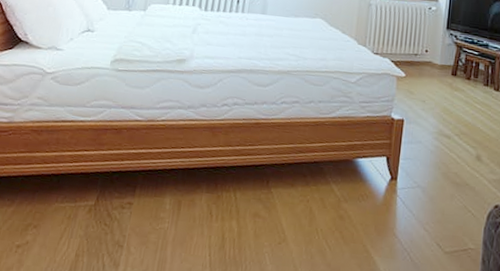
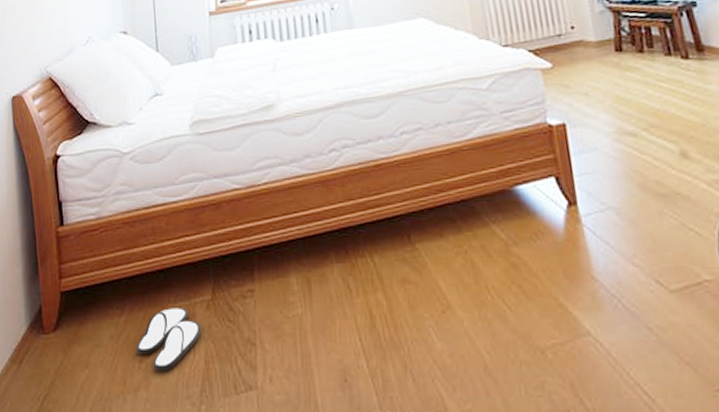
slippers: none [17,206,80,257] -> present [136,307,201,371]

